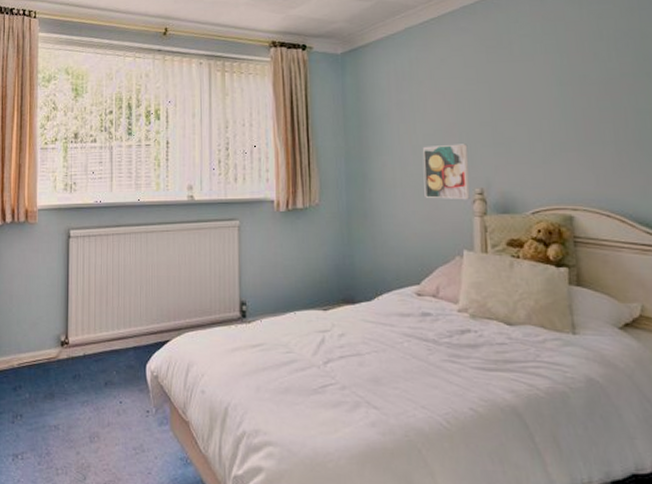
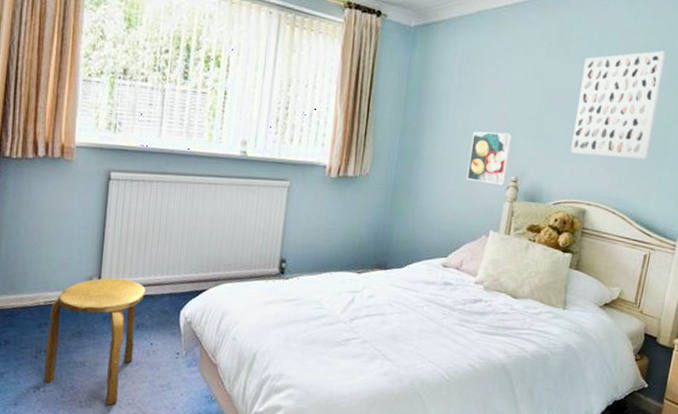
stool: none [20,335,112,472] -> present [43,278,147,405]
wall art: none [532,34,635,156] -> present [570,50,666,160]

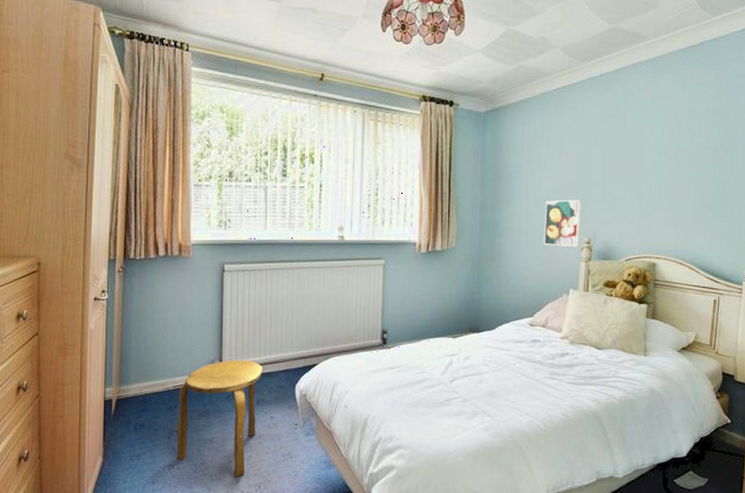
wall art: present [570,50,666,160] -> none [636,114,714,214]

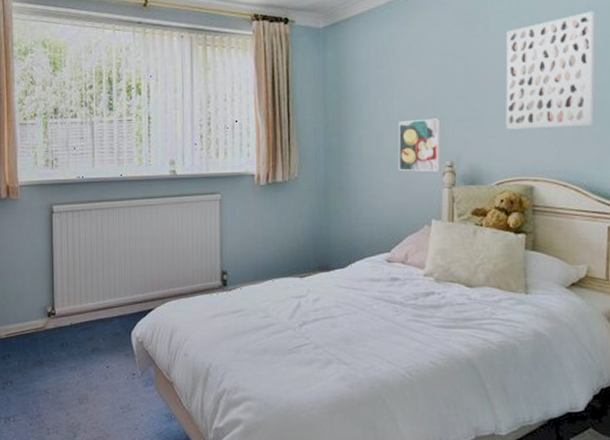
stool: present [176,360,264,477] -> none [11,306,98,430]
wall art: none [636,114,714,214] -> present [506,11,595,130]

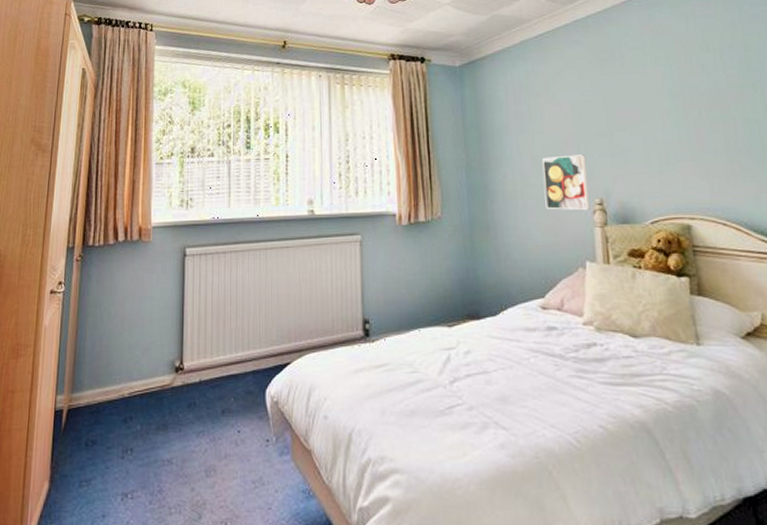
wall art: present [506,11,595,130] -> none [643,47,746,166]

